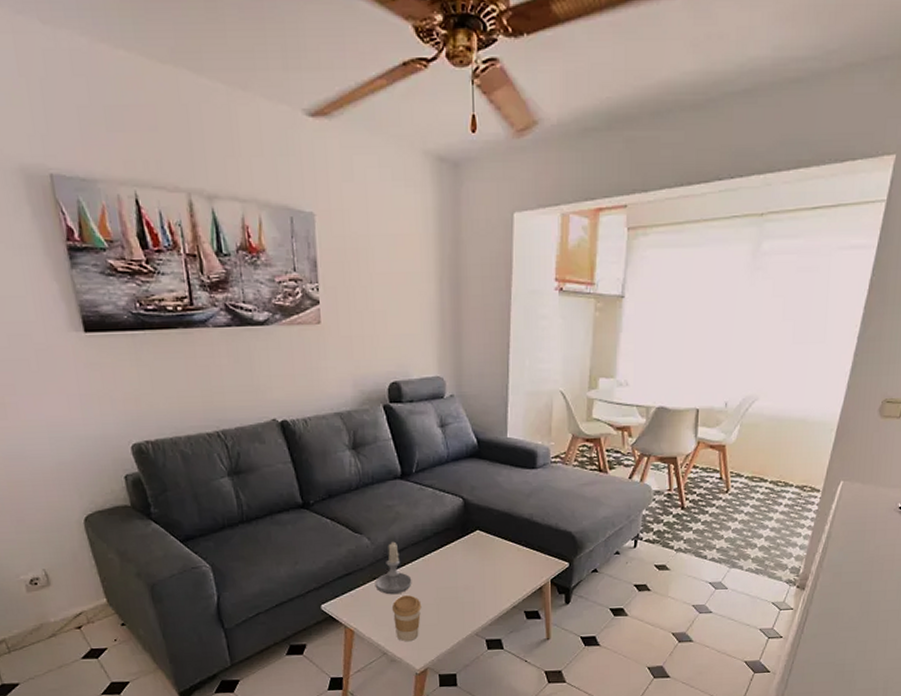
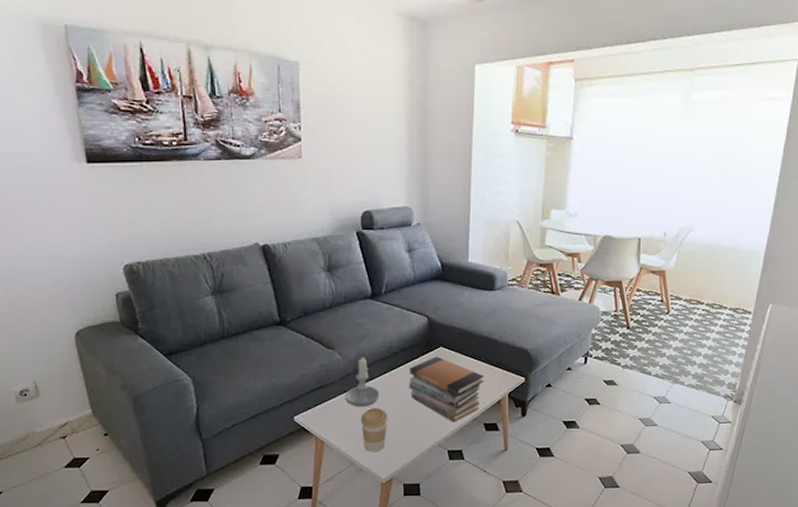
book stack: none [443,540,524,611] -> present [409,356,484,423]

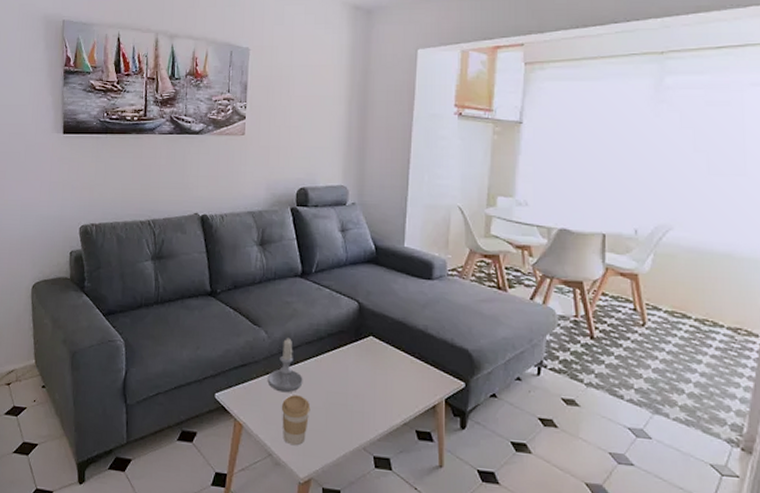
book stack: present [409,356,484,423] -> none [335,346,417,424]

